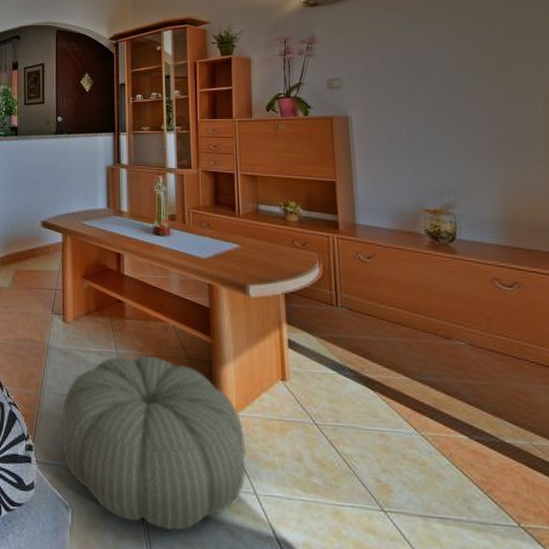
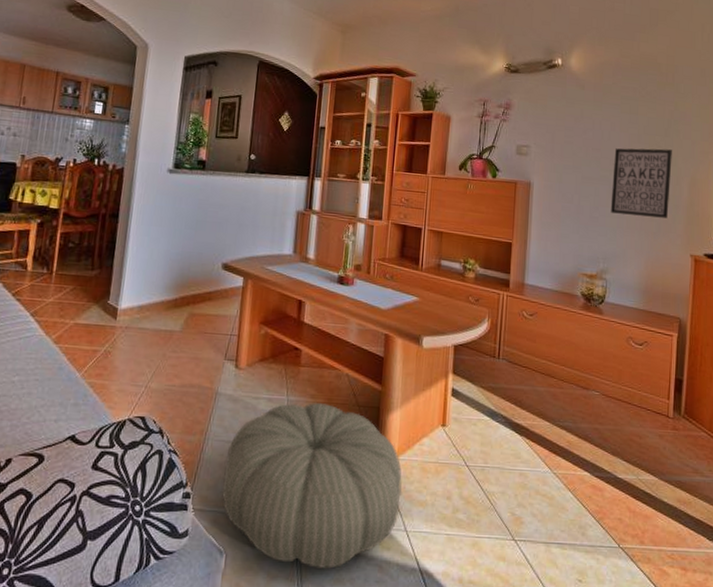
wall art: none [443,64,522,141] -> present [610,148,672,218]

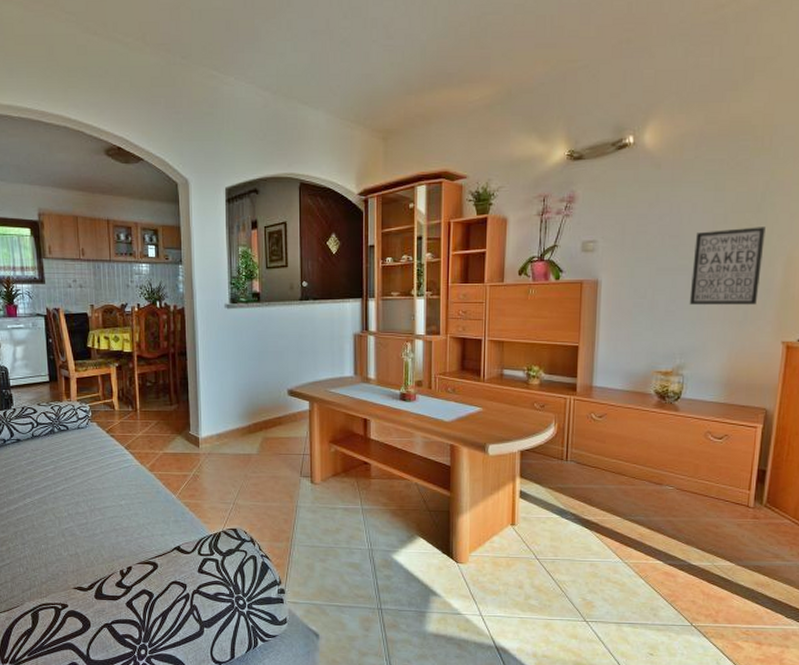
pouf: present [222,401,402,569] -> none [312,509,476,647]

